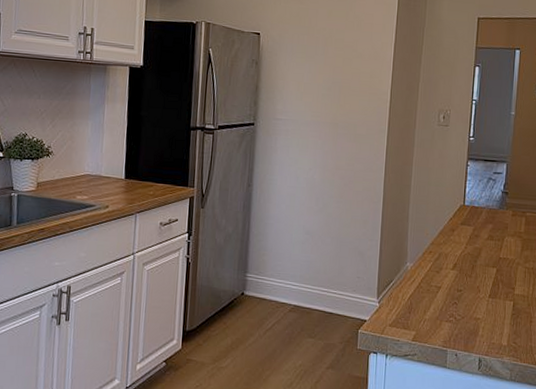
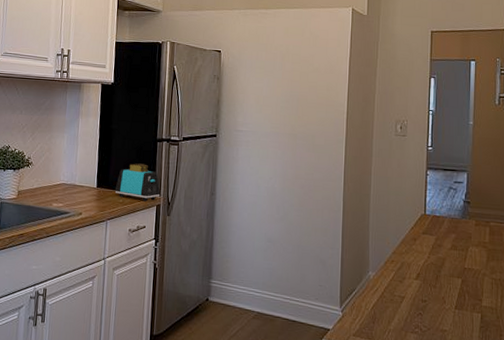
toaster: none [144,153,194,194] -> present [115,163,161,202]

